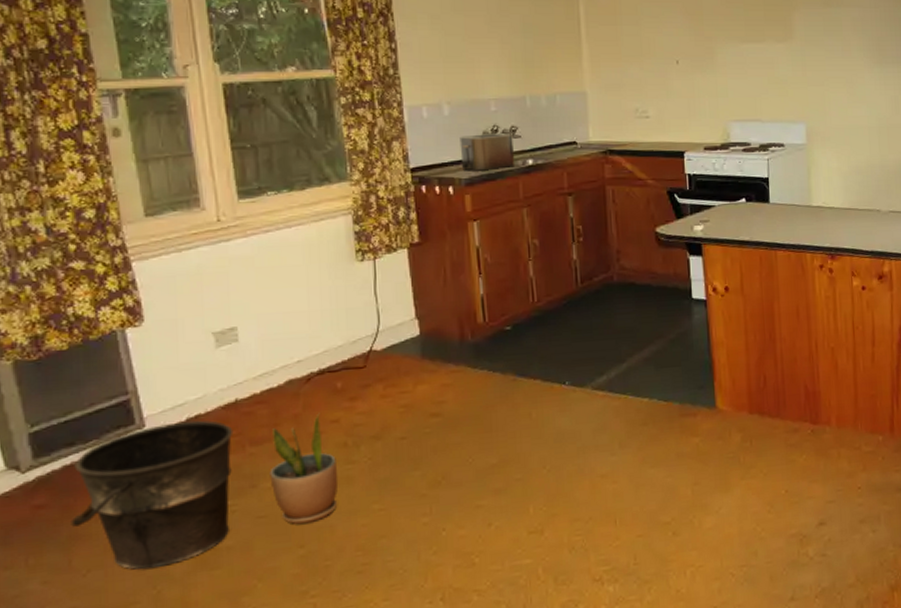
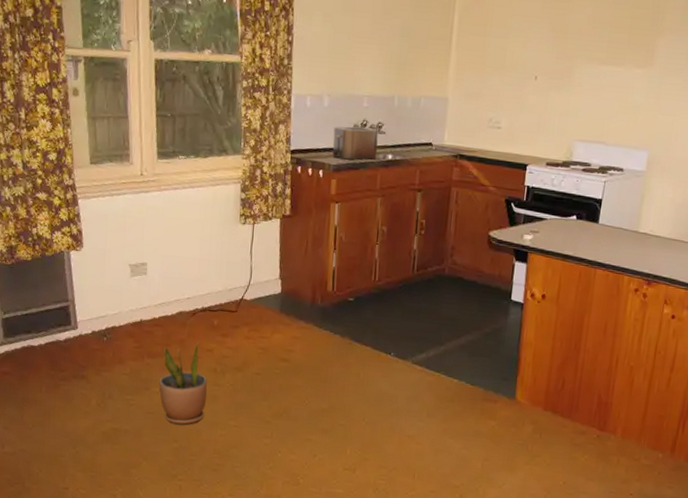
bucket: present [71,420,234,570] -> none [24,329,137,434]

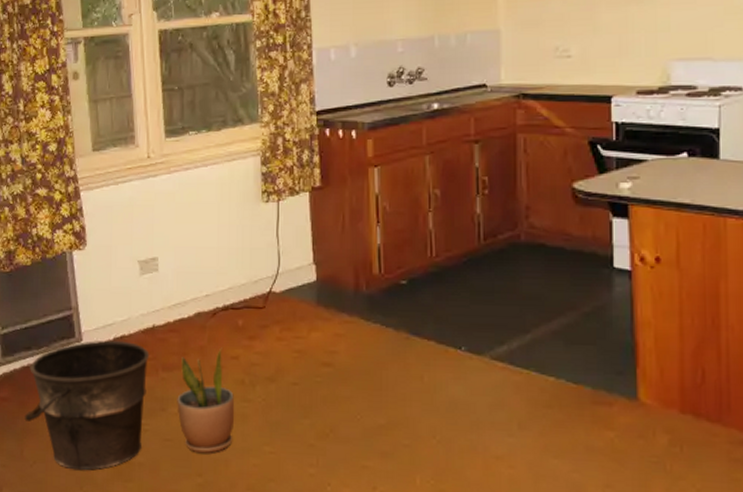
bucket: none [24,329,137,434] -> present [24,340,150,471]
toaster: present [332,126,378,161] -> none [365,74,420,116]

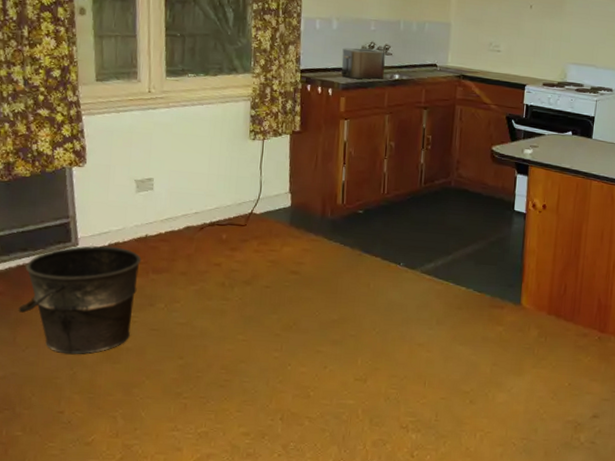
potted plant: present [177,347,235,453] -> none [164,256,215,341]
toaster: none [365,74,420,116] -> present [341,47,386,81]

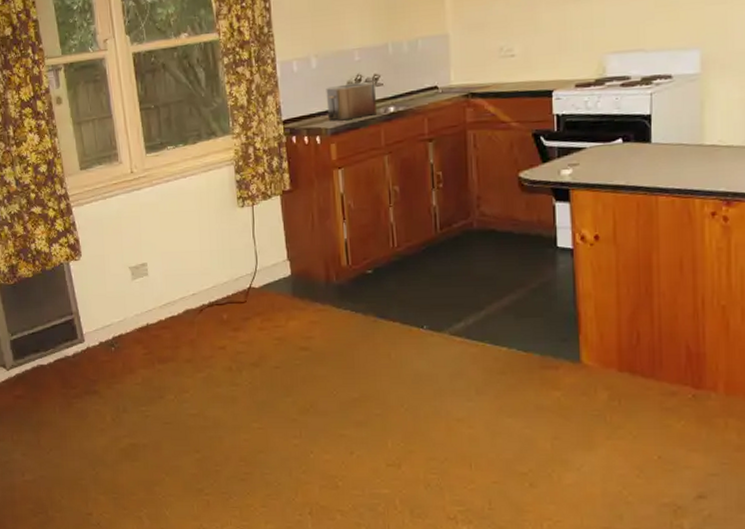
bucket: present [18,245,142,355] -> none [38,339,146,454]

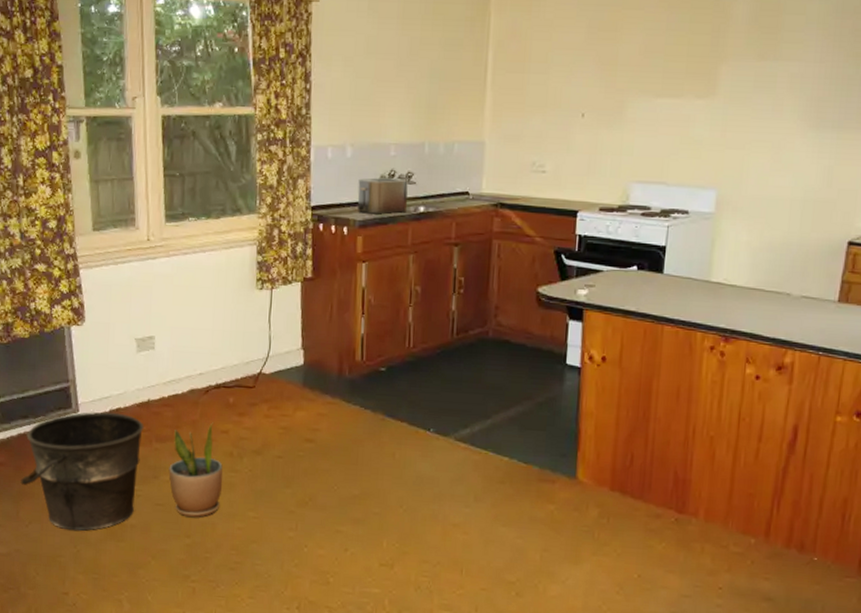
bucket: none [38,339,146,454] -> present [20,412,144,531]
potted plant: none [173,340,225,432] -> present [169,422,223,517]

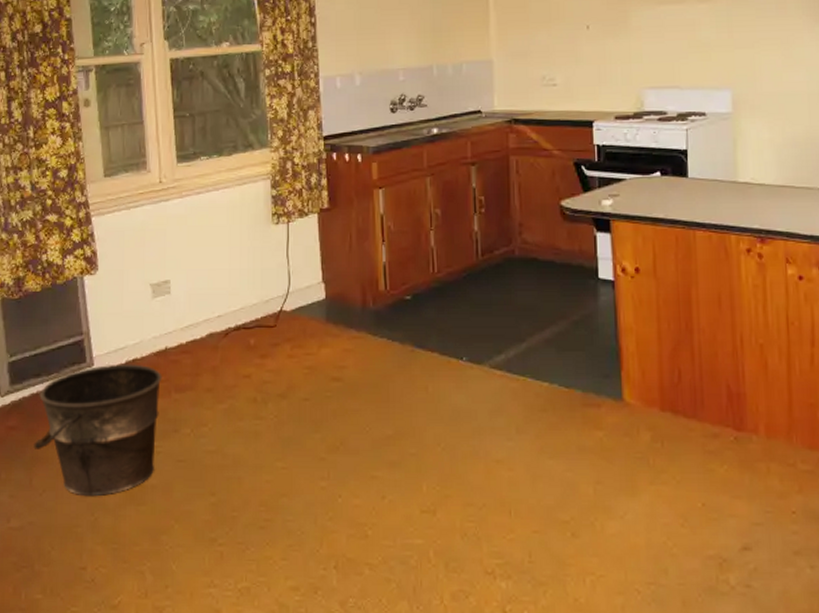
potted plant: present [169,422,223,517] -> none [190,367,248,472]
toaster: present [357,177,408,216] -> none [369,101,421,141]

